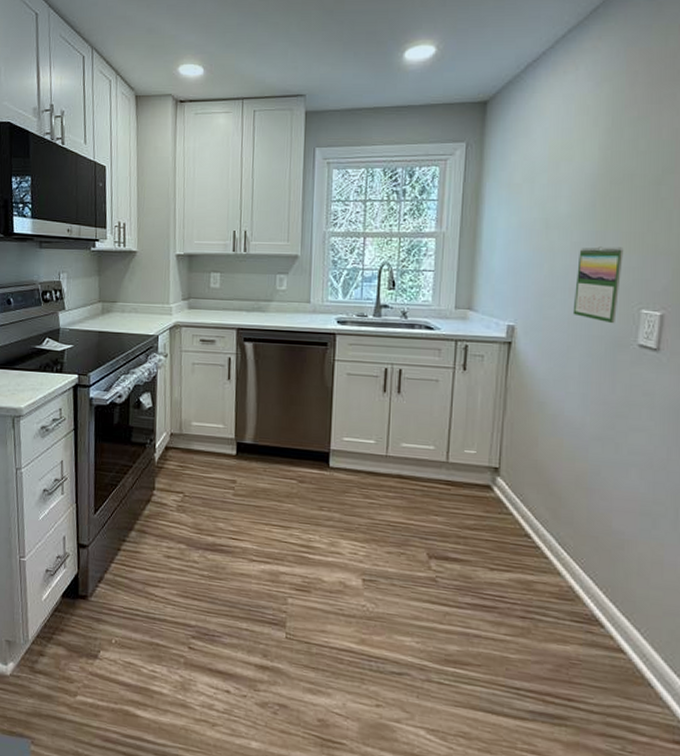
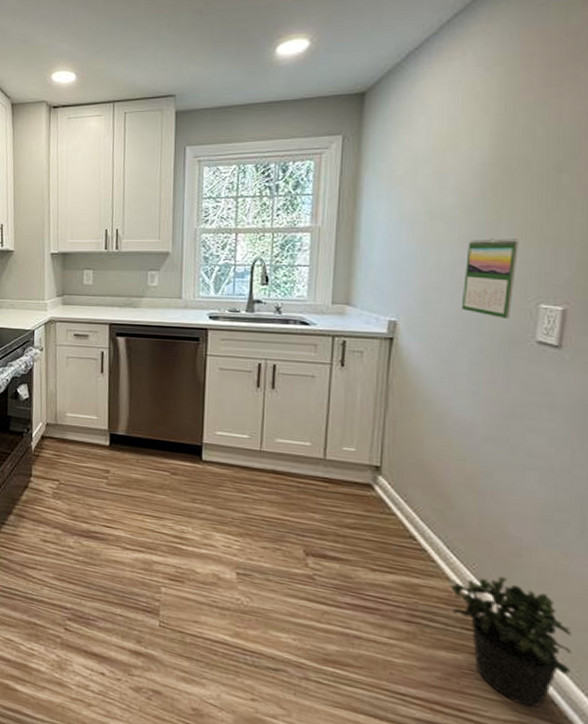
potted plant: none [560,568,667,692] -> present [449,576,573,708]

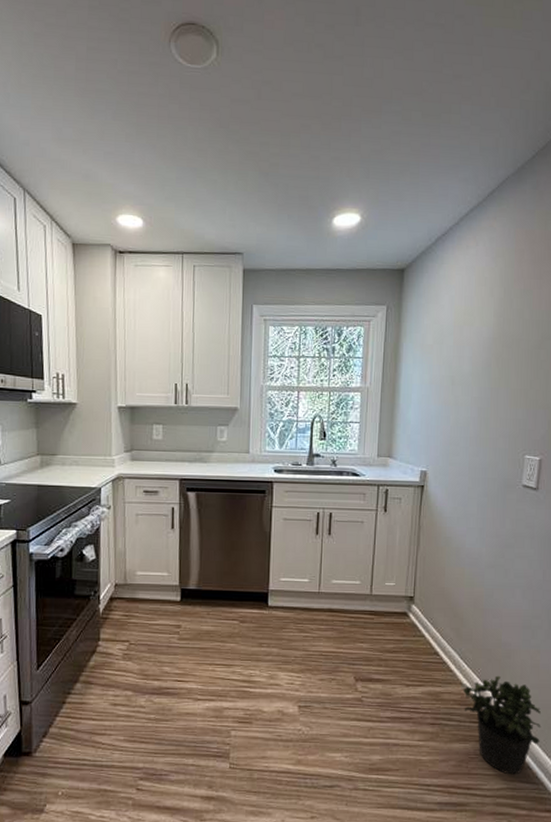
calendar: present [461,238,519,320] -> none [472,401,512,468]

